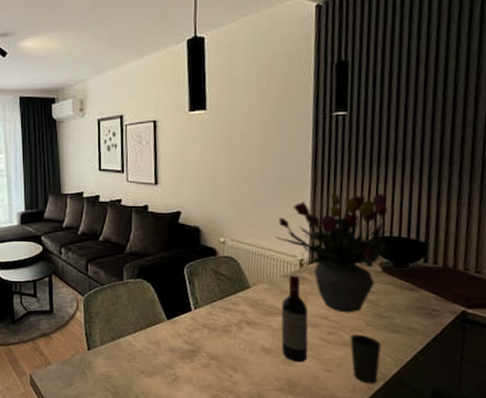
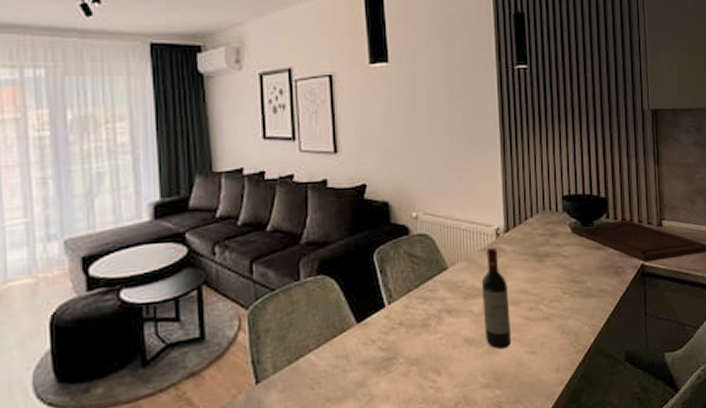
flower arrangement: present [275,193,392,313] -> none [469,150,578,283]
cup: present [350,335,382,384] -> none [550,305,578,359]

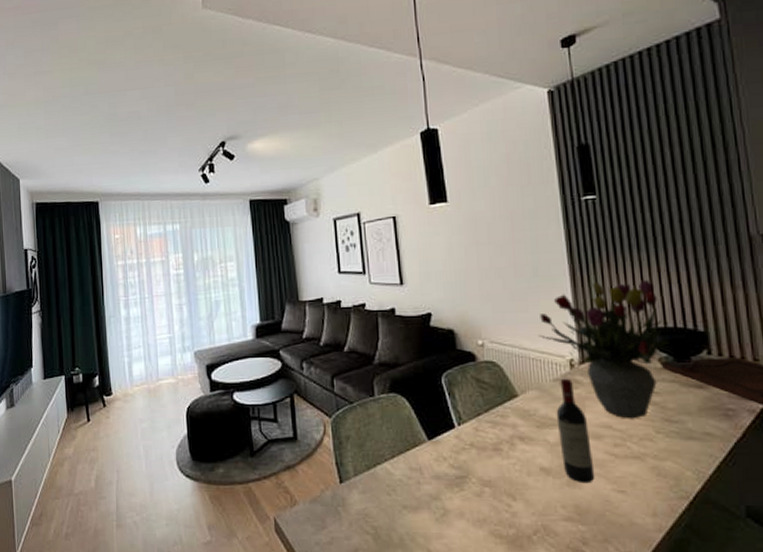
flower arrangement: none [469,150,578,283] -> present [538,280,669,419]

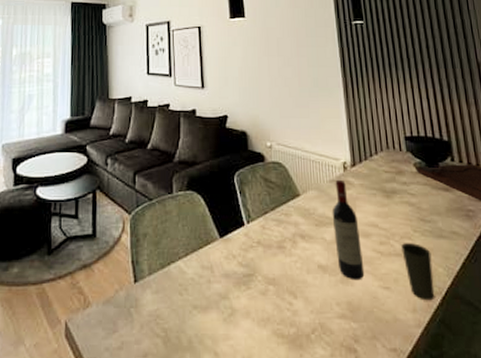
flower arrangement: present [538,280,669,419] -> none [317,94,422,219]
cup: none [640,445,681,505] -> present [401,243,435,301]

